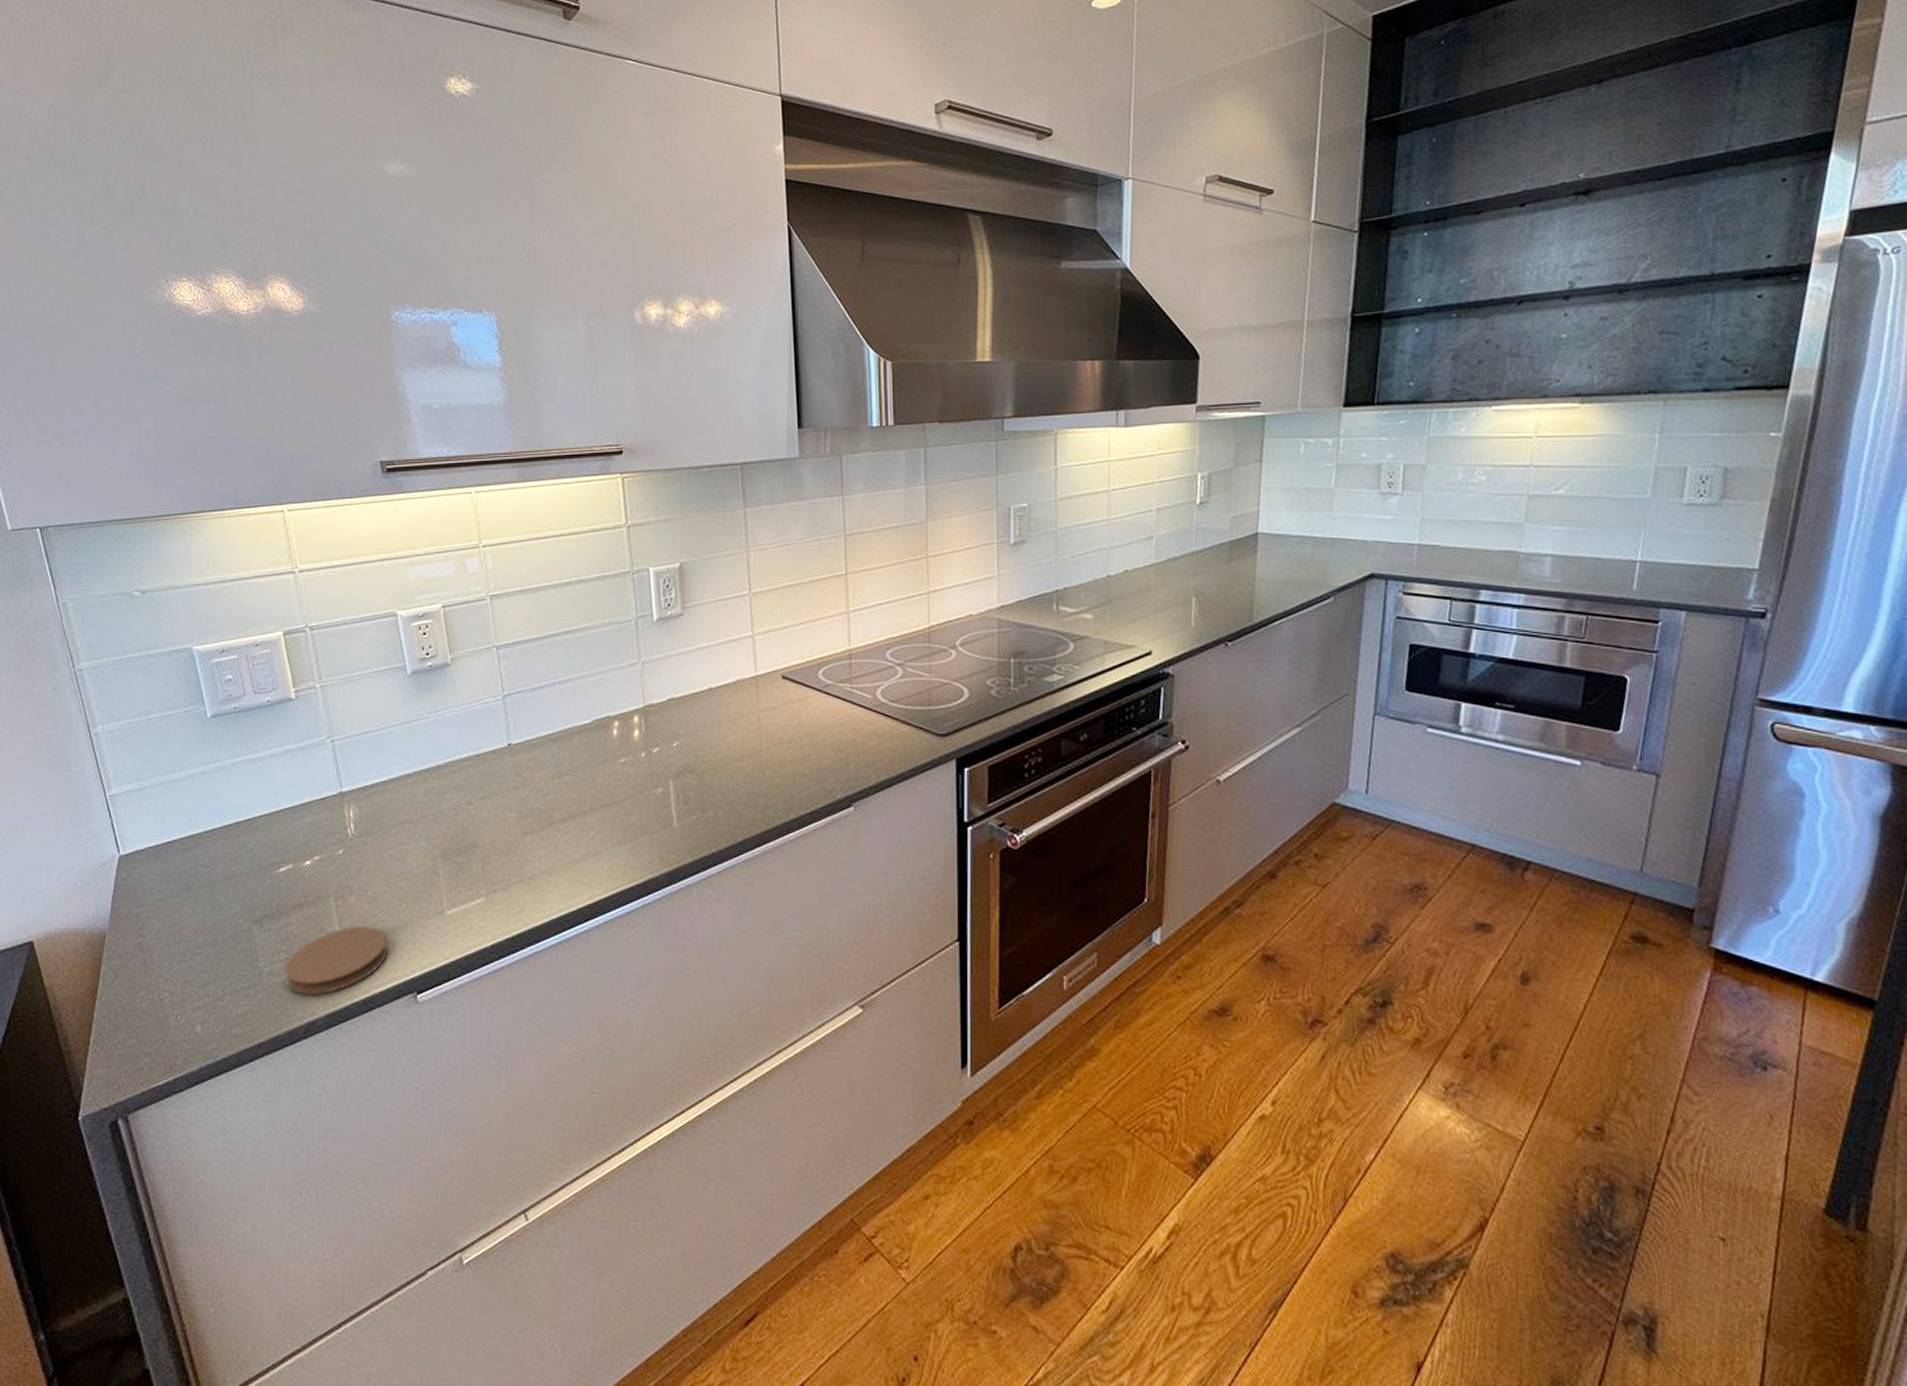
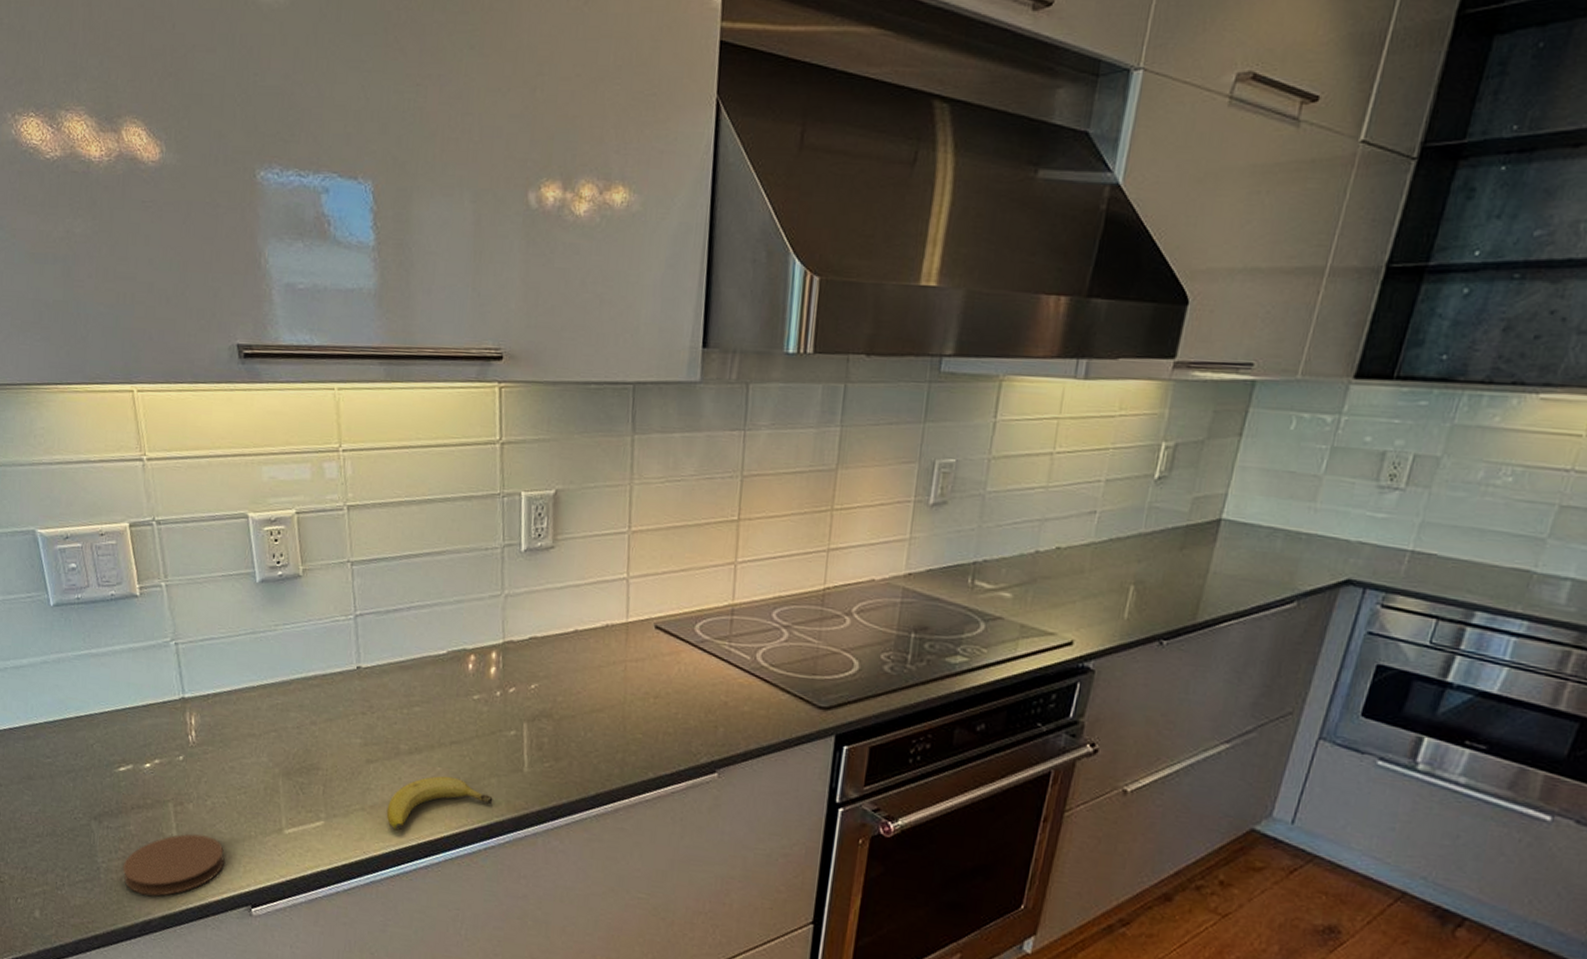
fruit: none [545,839,646,898] -> present [386,775,493,831]

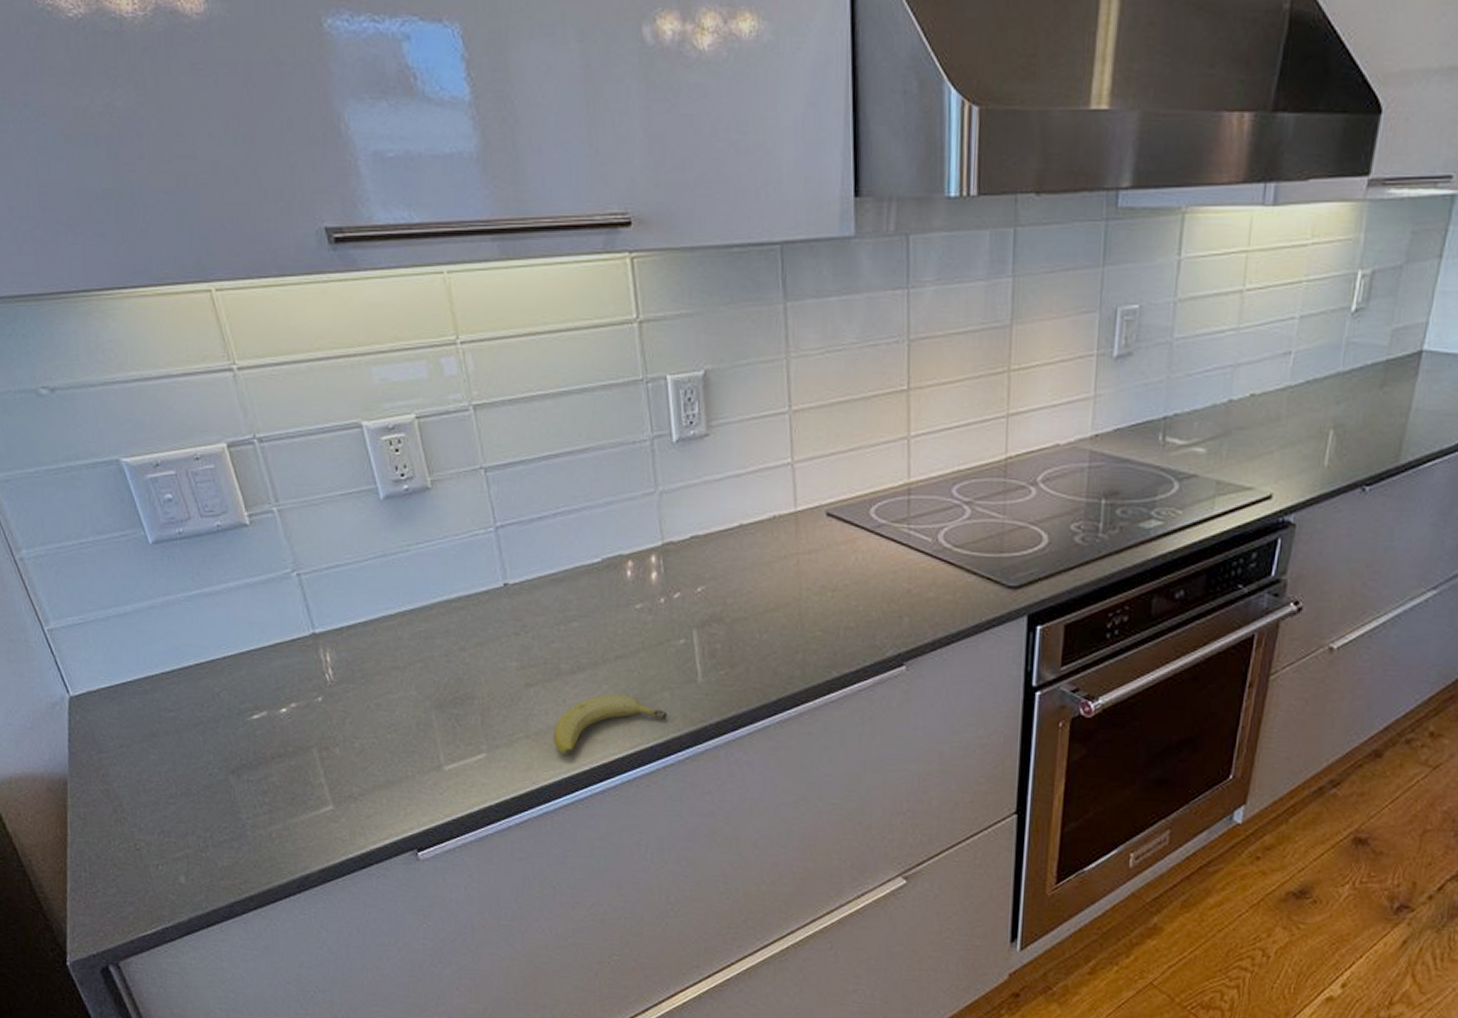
coaster: present [122,834,225,896] -> none [270,778,382,849]

